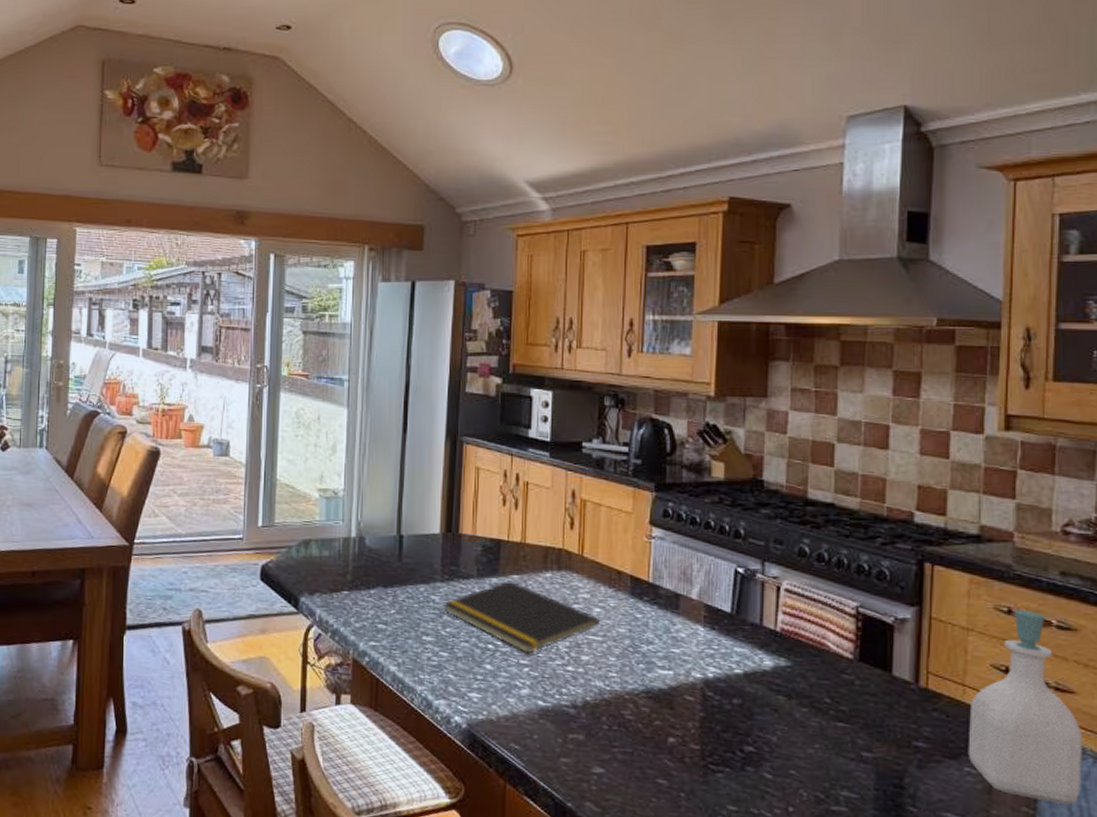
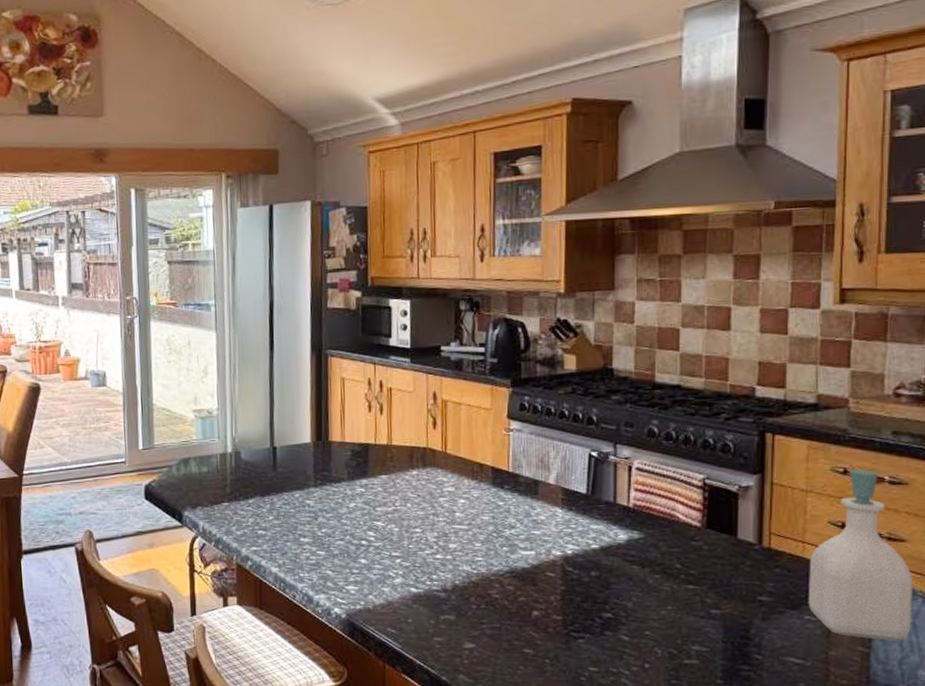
notepad: present [442,581,600,654] -> none [317,481,465,546]

